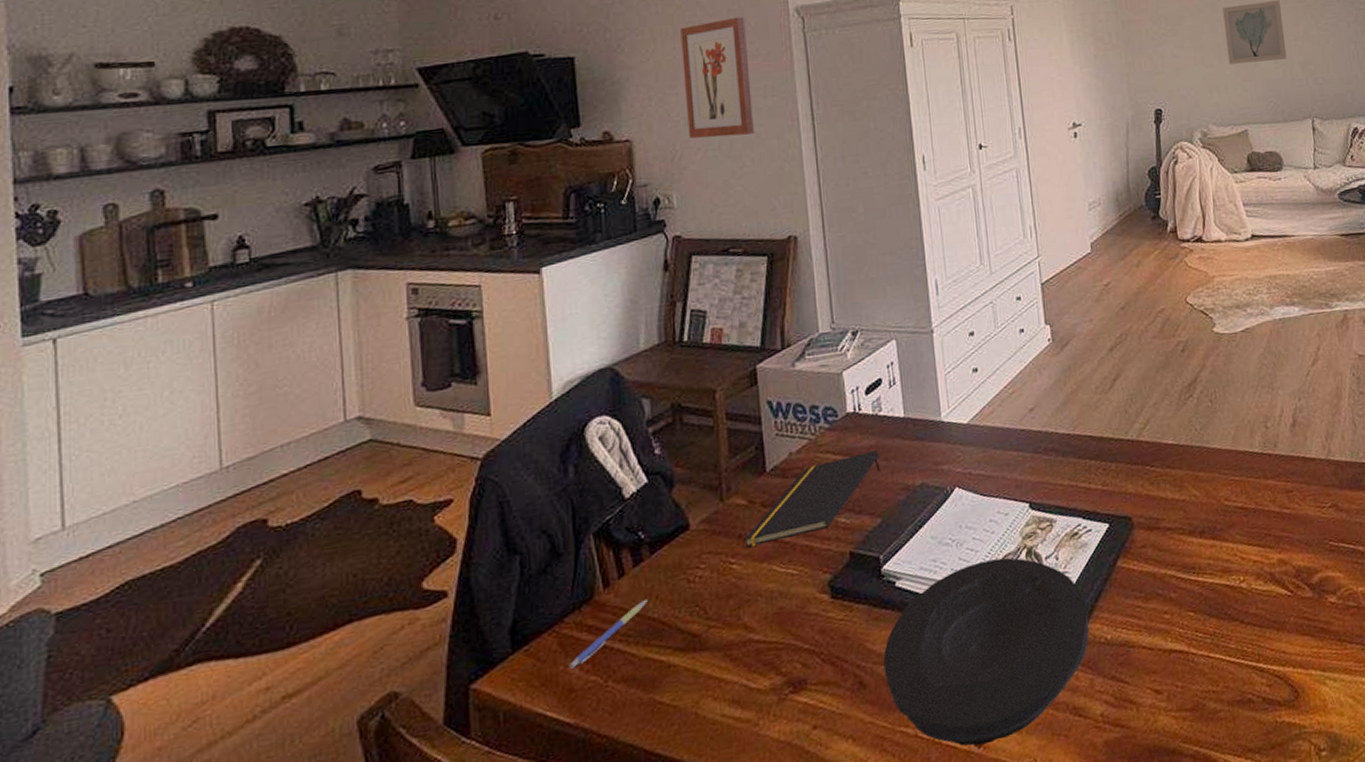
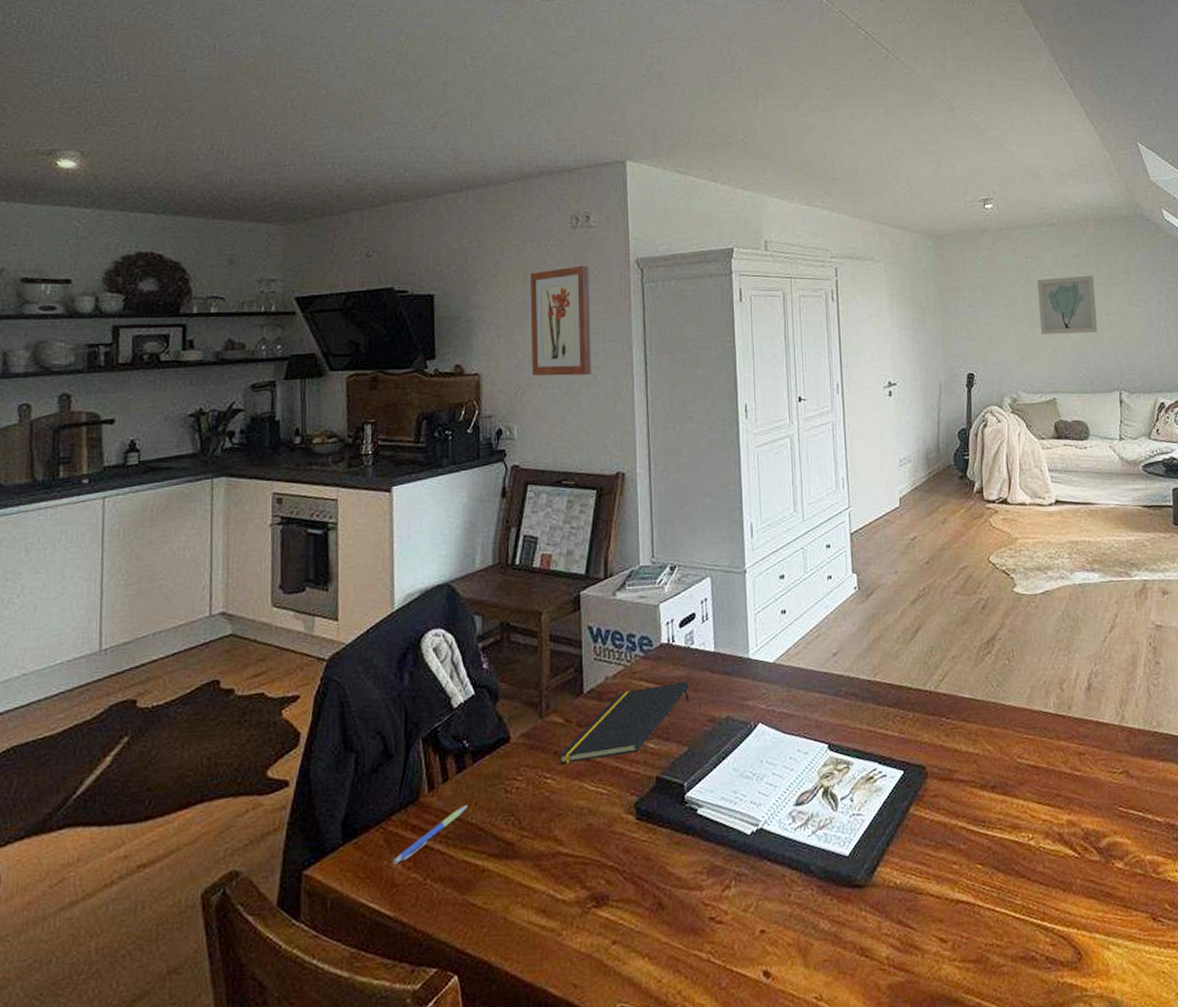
plate: present [883,557,1090,747] -> none [682,795,880,976]

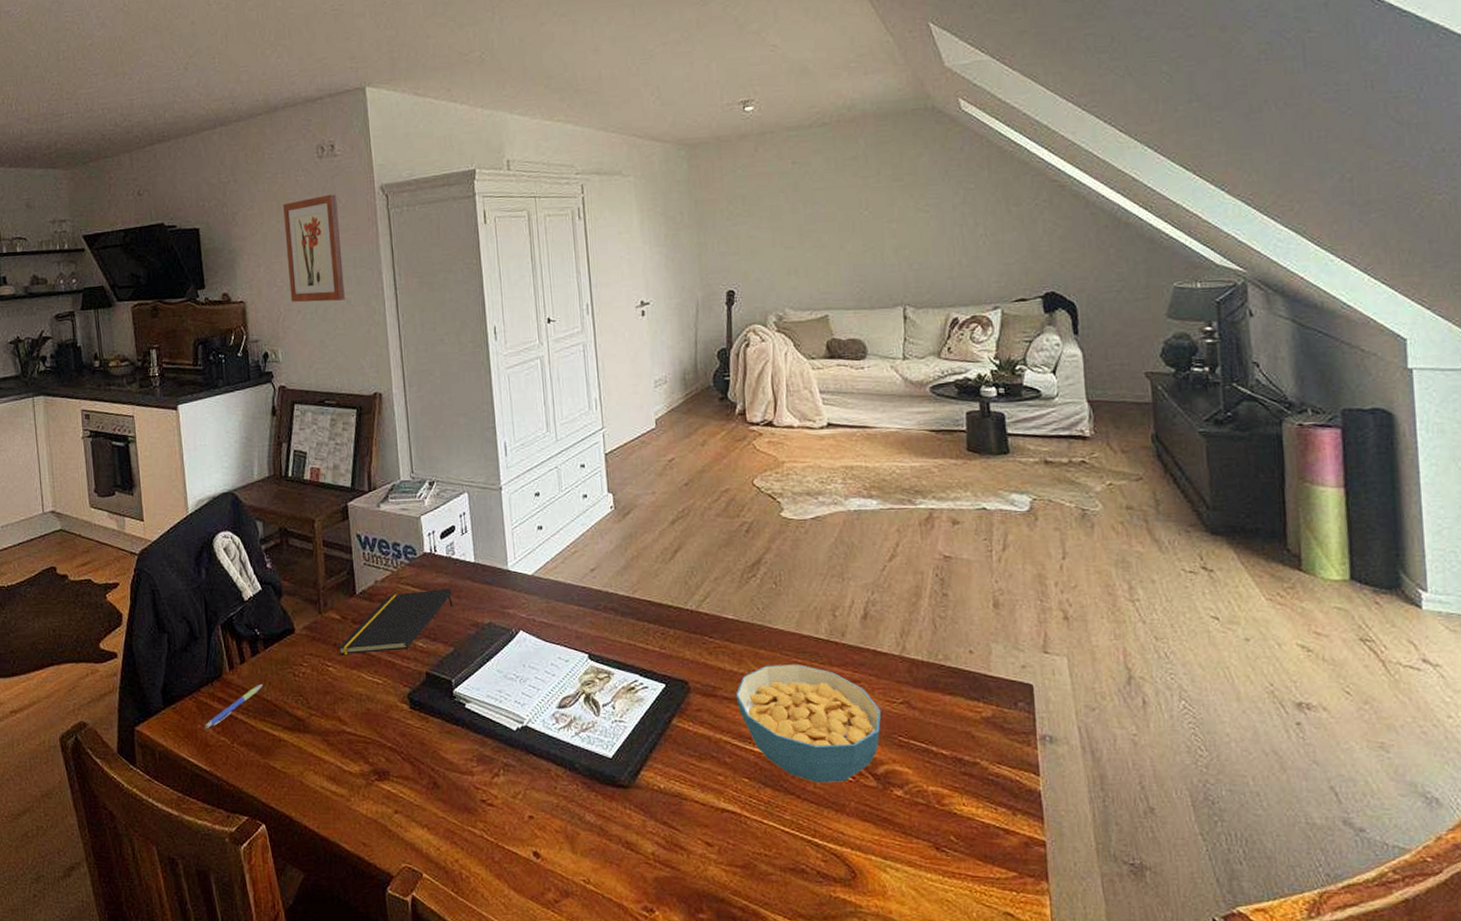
cereal bowl: none [970,740,1104,863] -> present [735,664,882,783]
wall art: present [1037,275,1098,334] -> none [806,178,878,247]

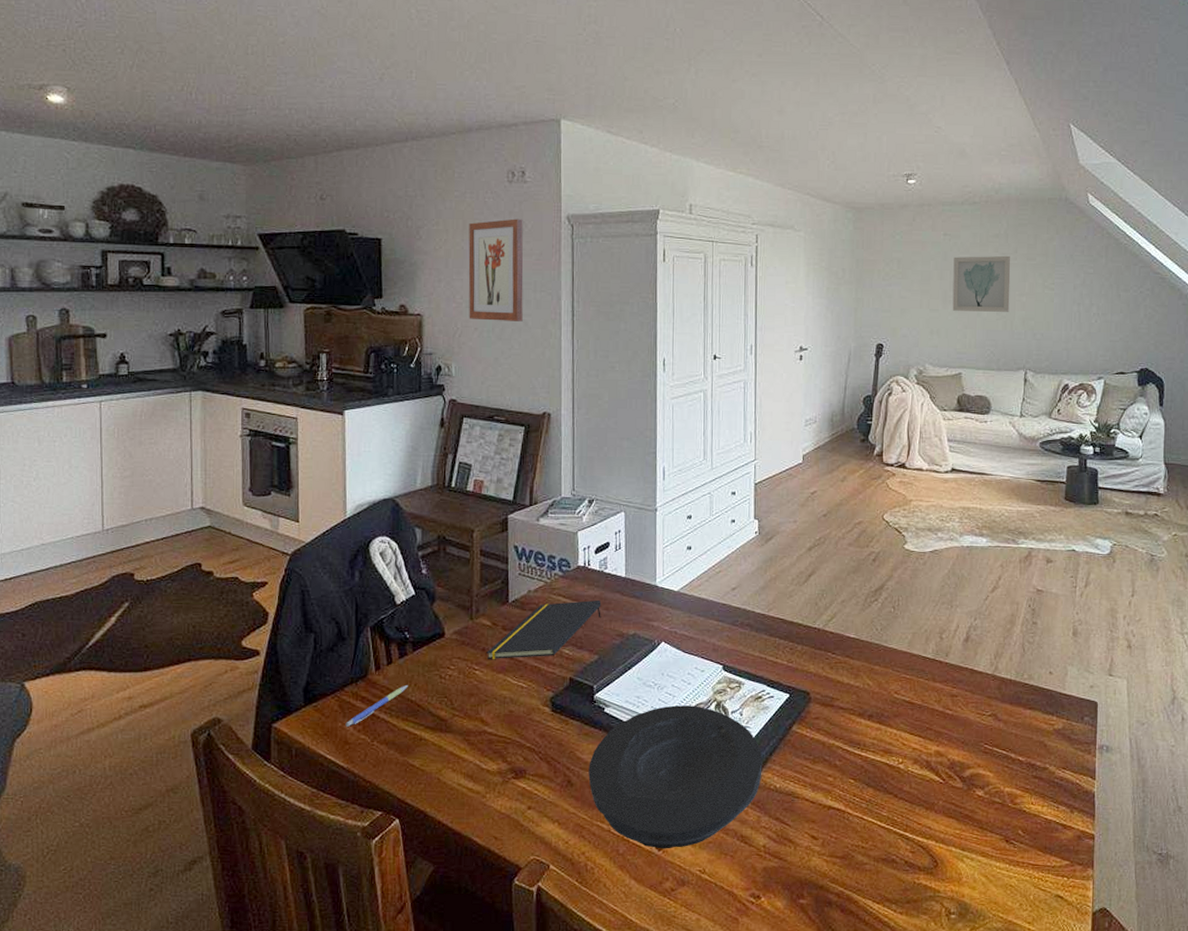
plate: none [454,699,643,857] -> present [588,705,763,849]
cereal bowl: present [735,664,882,783] -> none [850,679,973,784]
wall art: none [806,178,878,247] -> present [952,255,1011,312]

